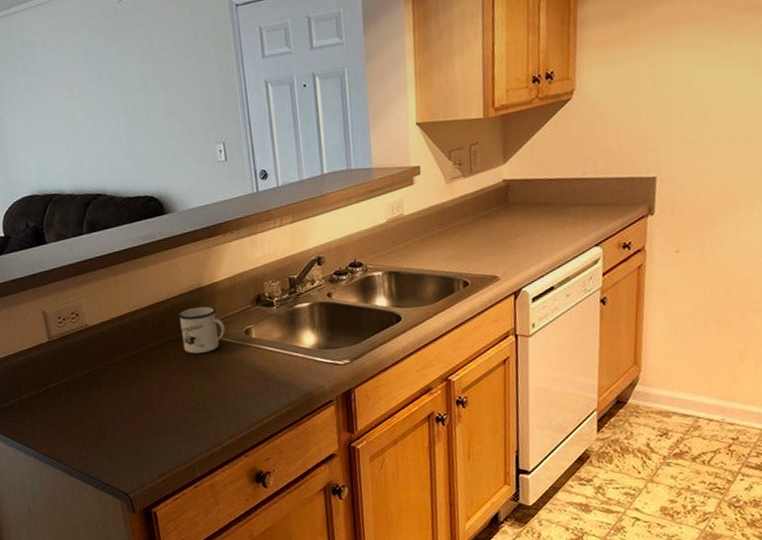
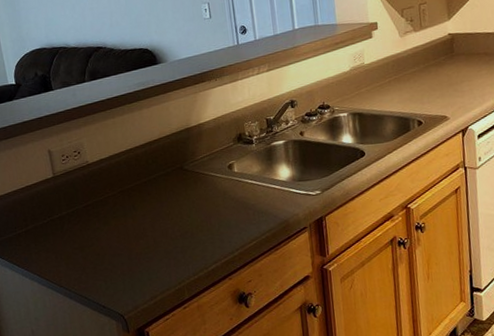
mug: present [178,305,226,354] -> none [169,144,211,187]

